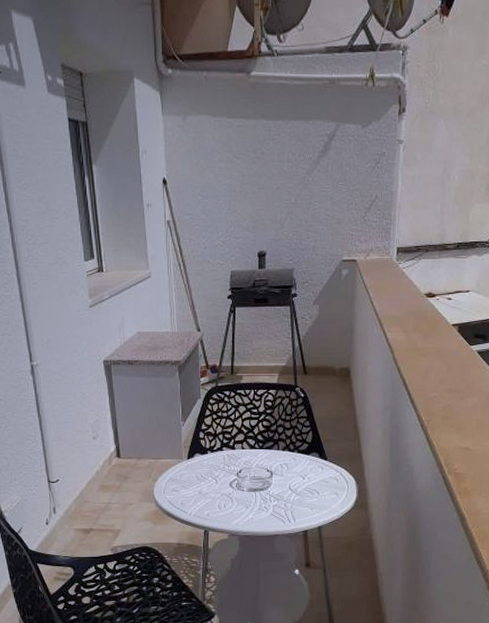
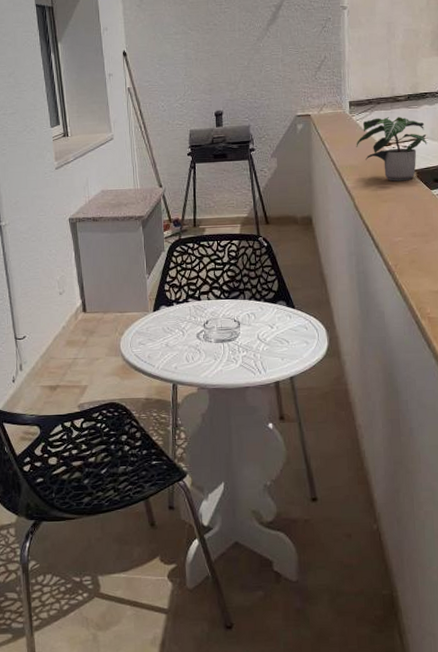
potted plant: none [400,265,472,335] -> present [356,116,427,181]

